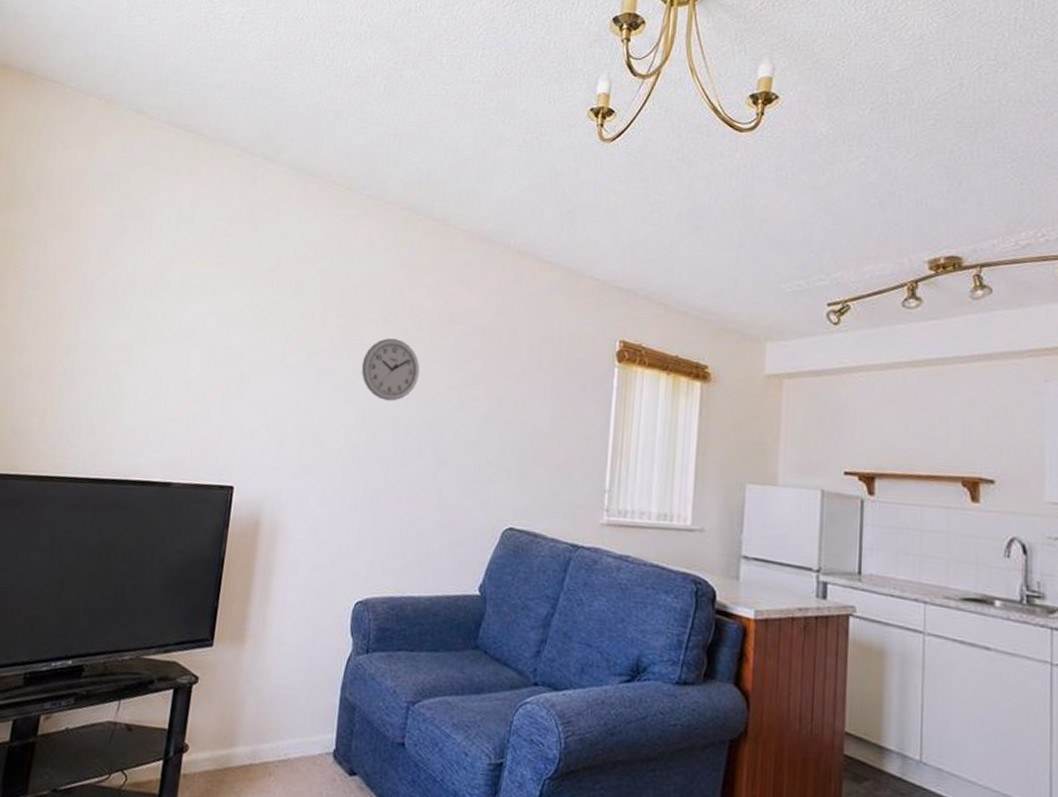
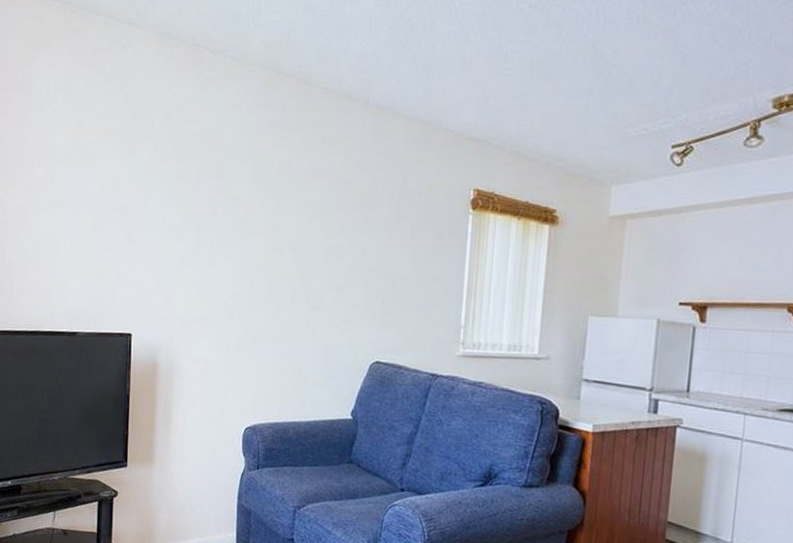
wall clock: present [361,338,420,401] -> none [236,195,290,253]

